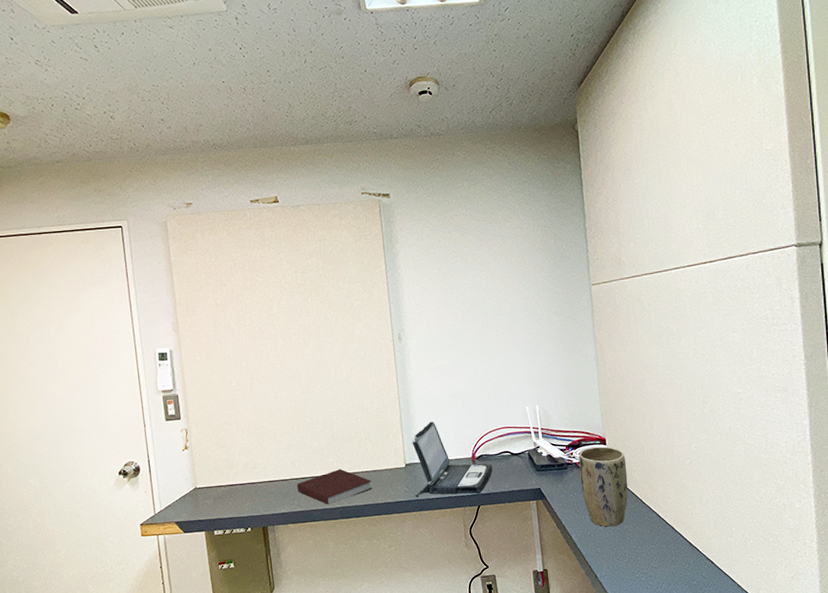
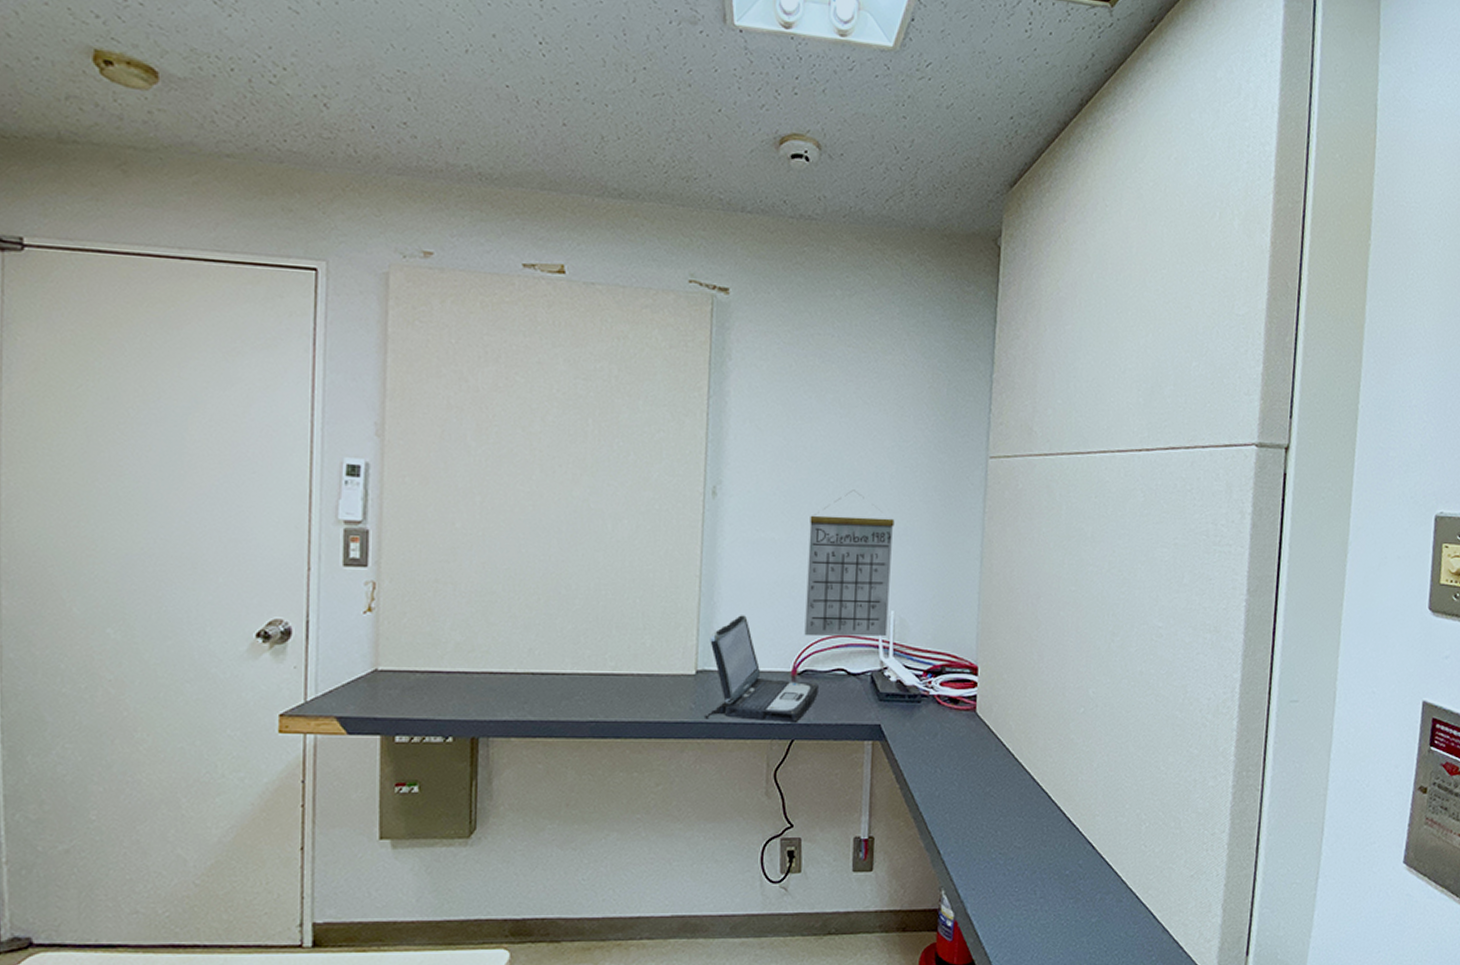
notebook: present [297,469,372,504] -> none [531,666,643,715]
calendar: none [469,322,536,431] -> present [804,490,895,637]
plant pot: present [578,446,628,527] -> none [936,676,1001,787]

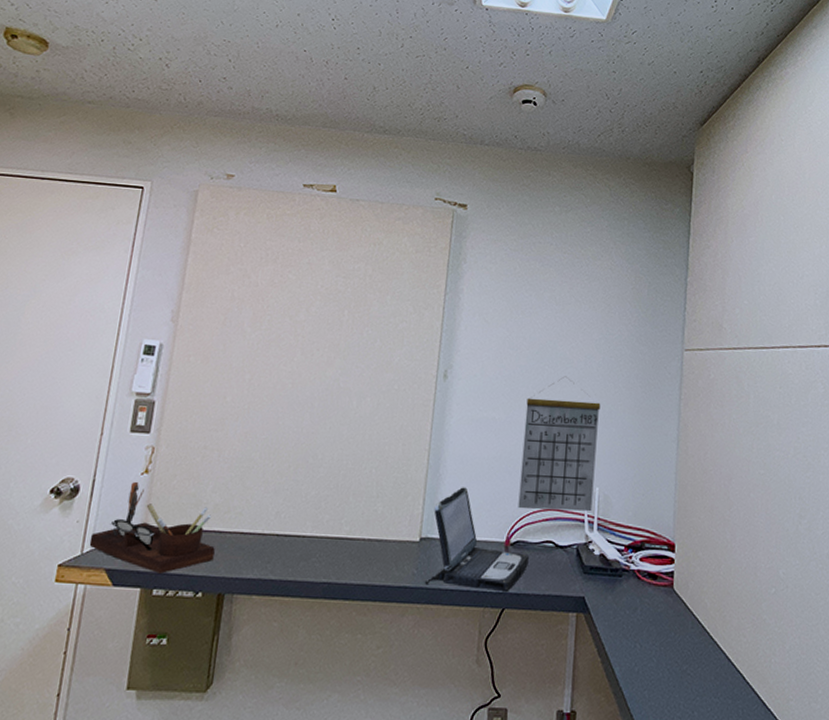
desk organizer: none [313,621,462,719] -> present [89,481,215,574]

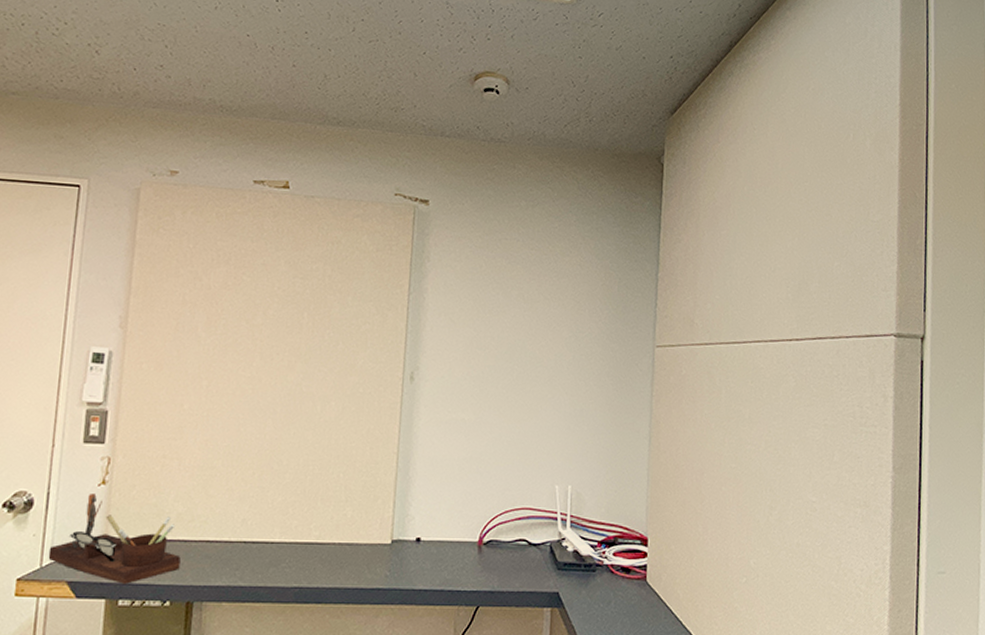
laptop: present [425,487,529,593] -> none [398,489,502,591]
calendar: present [518,376,601,512] -> none [490,375,572,510]

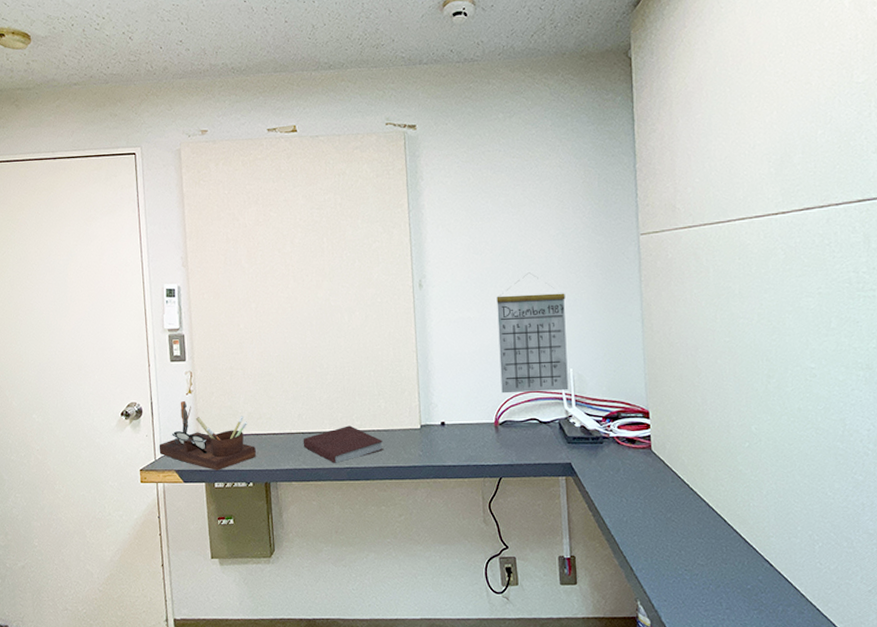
notebook: none [243,536,343,581] -> present [303,425,383,463]
calendar: none [490,375,572,510] -> present [496,272,569,394]

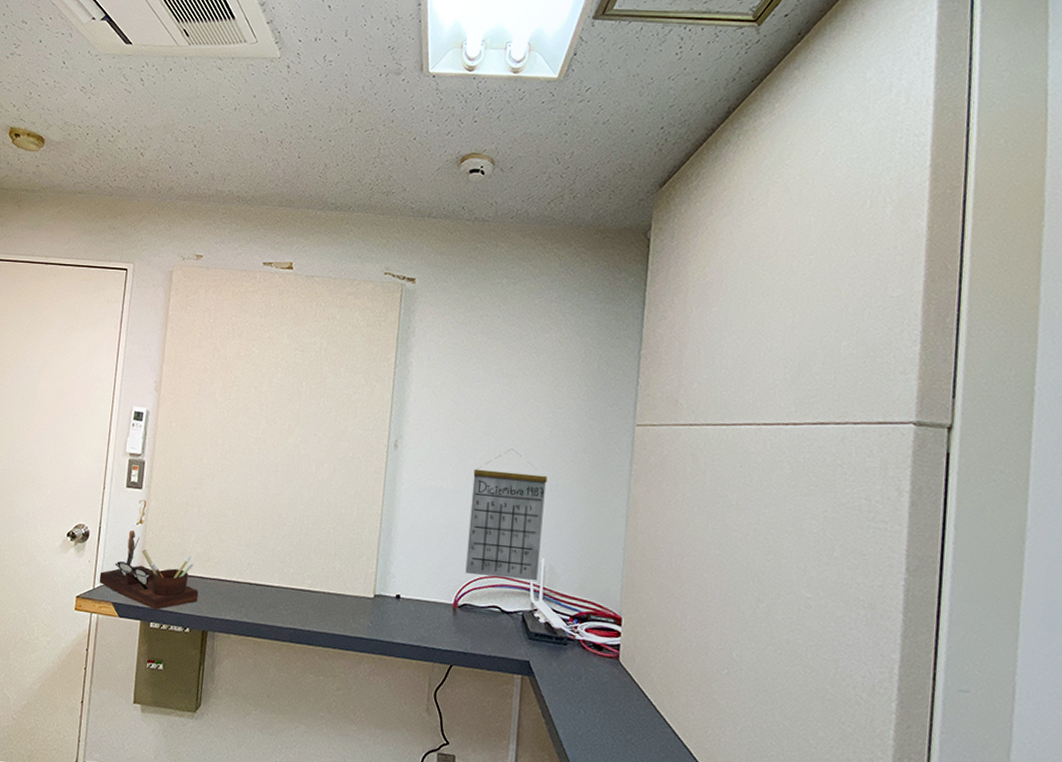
notebook: present [303,425,383,463] -> none [248,583,332,622]

